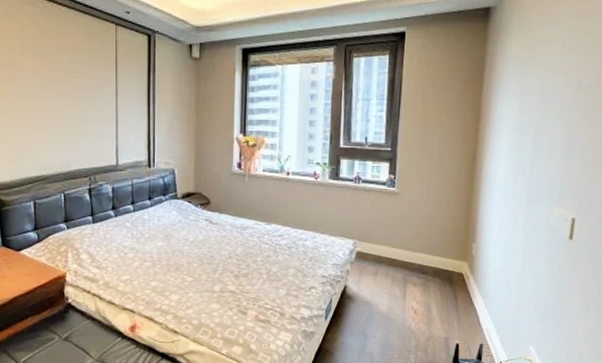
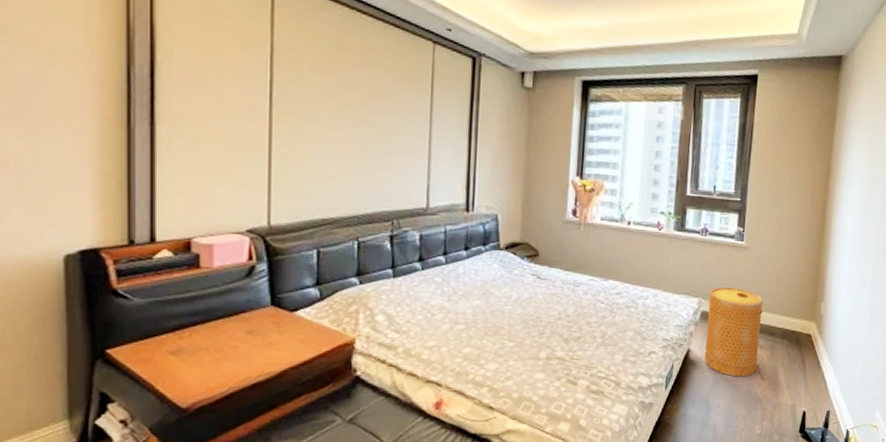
basket: none [360,229,415,311] -> present [704,286,763,377]

